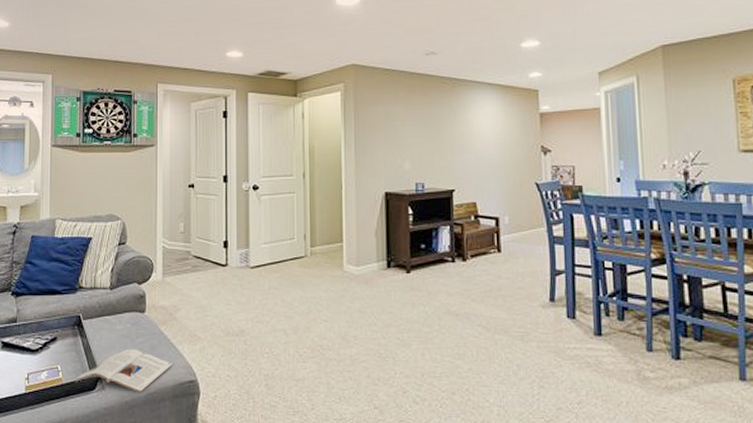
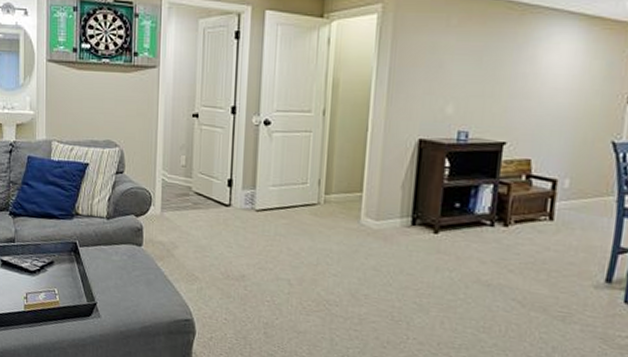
magazine: present [74,349,173,393] -> none [71,280,169,325]

